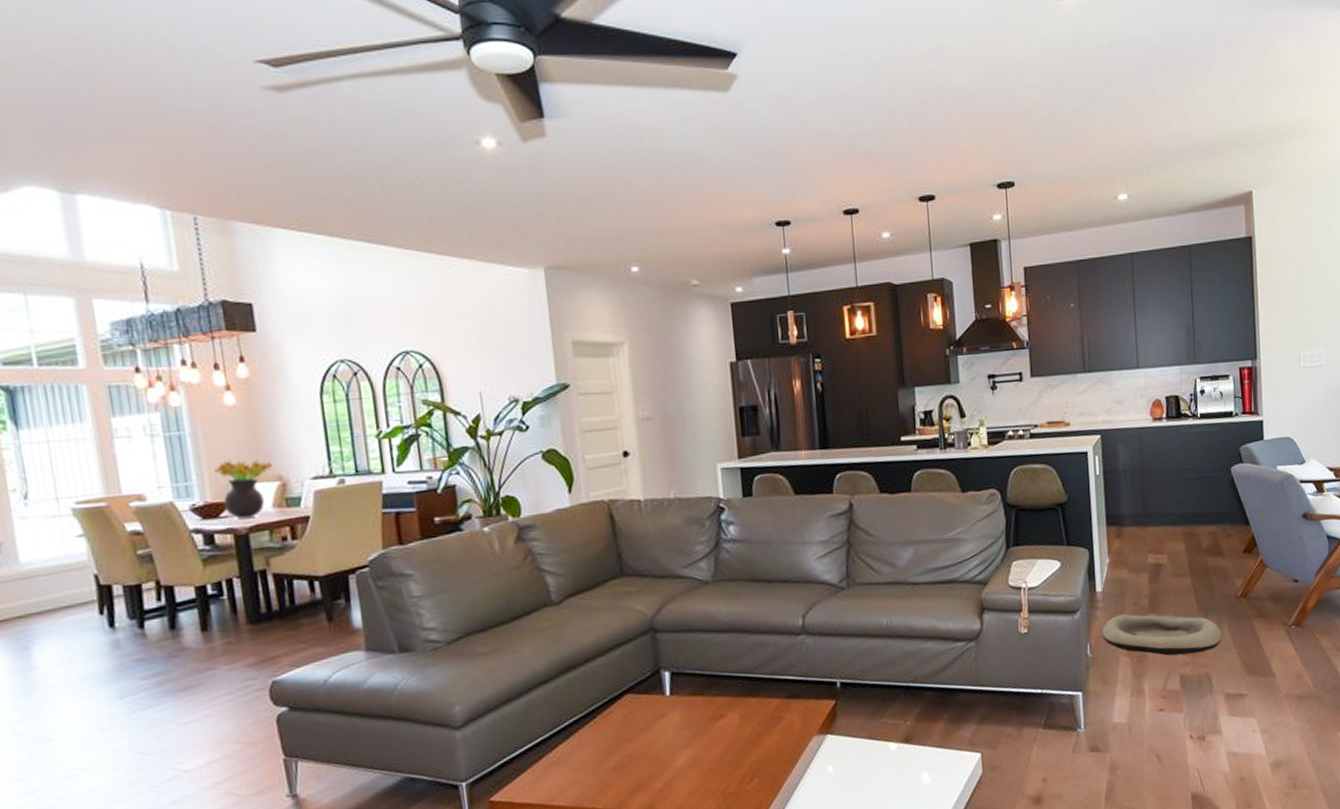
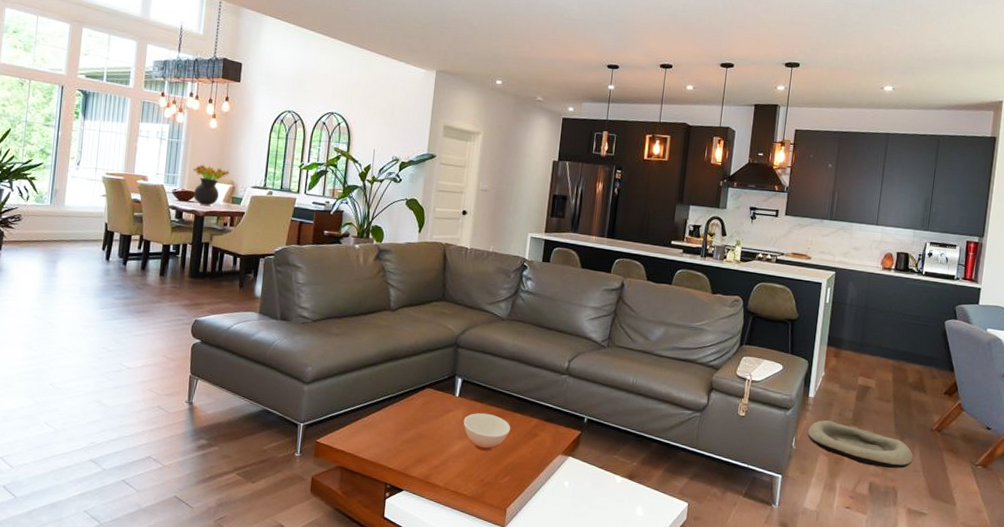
bowl: none [683,707,747,756] -> present [463,412,511,451]

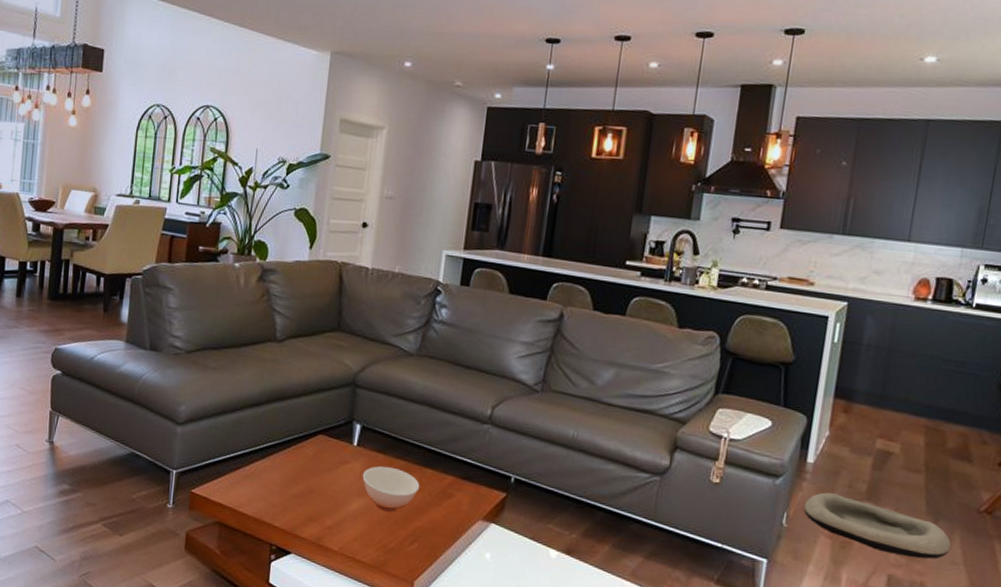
flower arrangement: present [193,164,230,206] -> none [51,169,92,217]

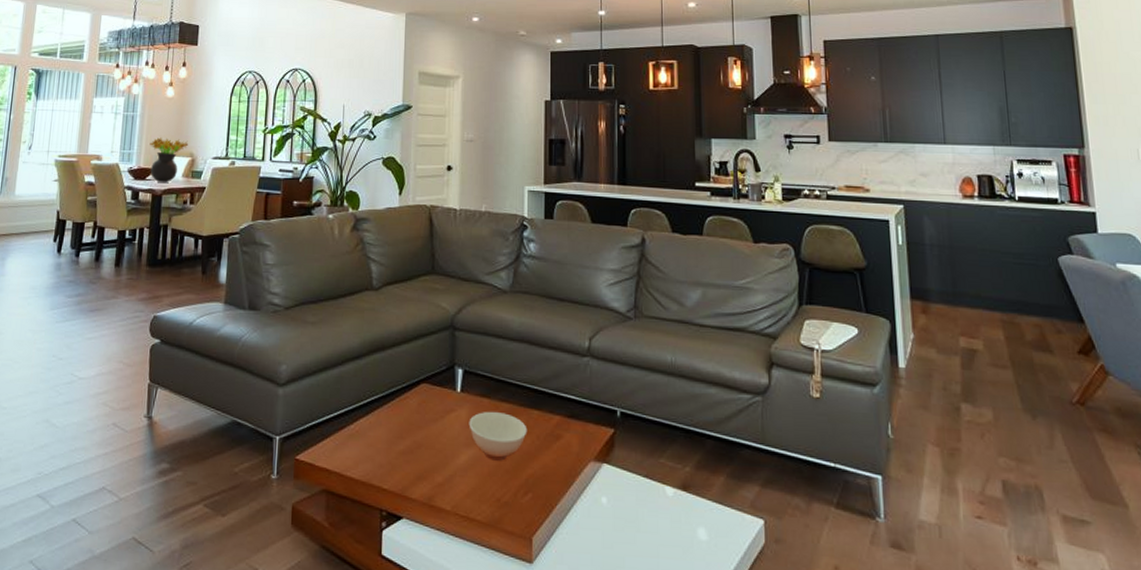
flower arrangement: none [51,169,92,217] -> present [149,137,189,182]
dog bed: present [803,492,951,559] -> none [905,397,1055,460]

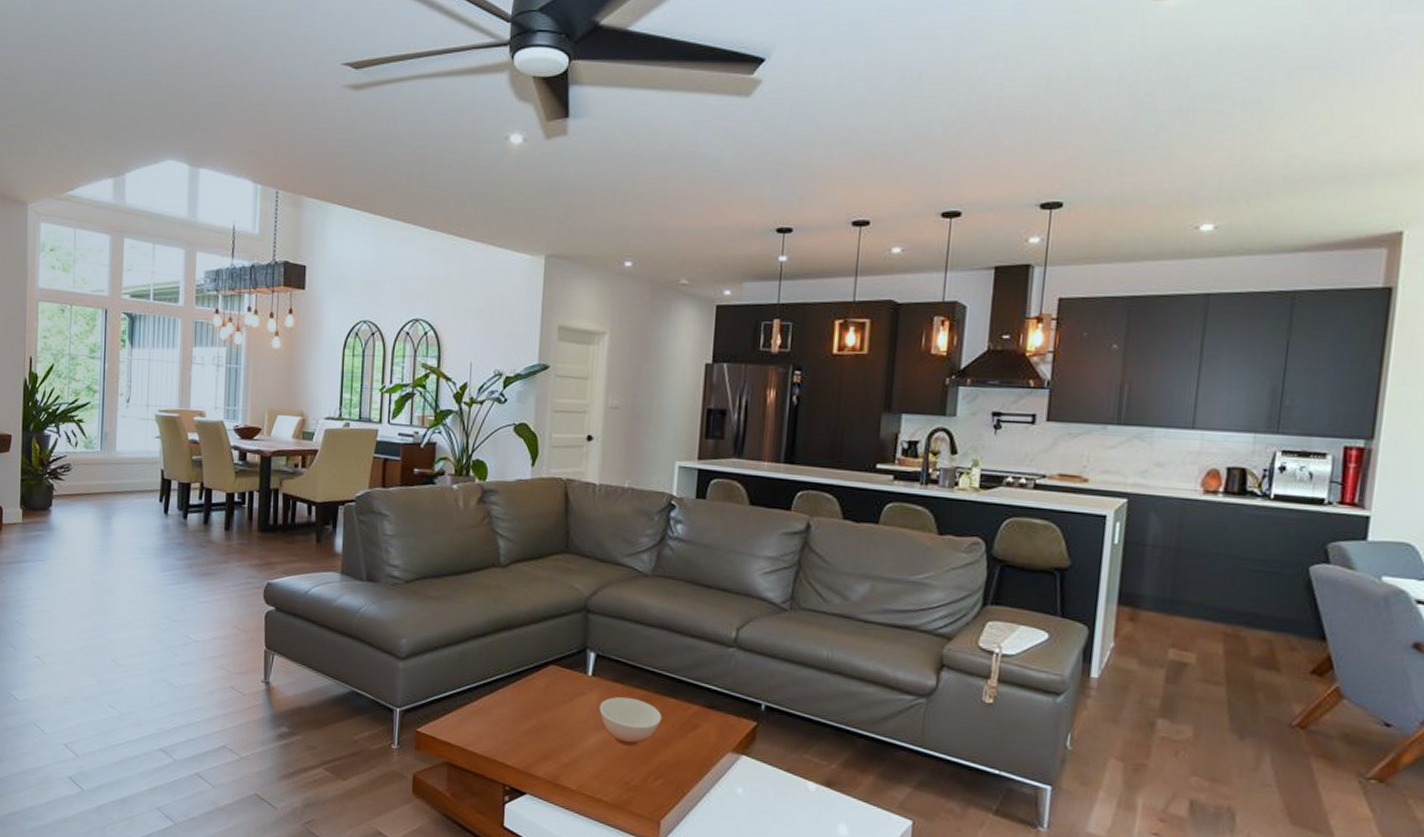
flower arrangement: present [149,137,189,182] -> none [256,393,299,443]

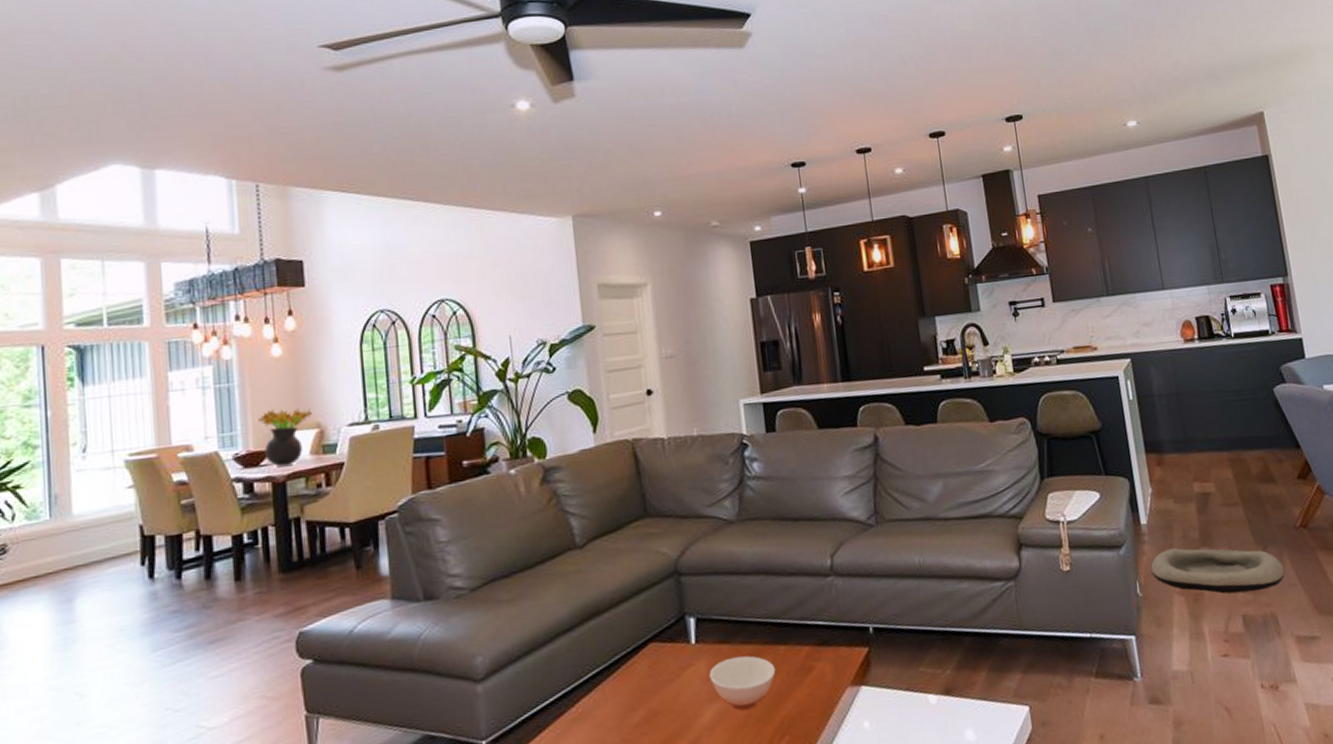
flower arrangement: none [256,393,299,443] -> present [258,408,313,467]
dog bed: none [1089,710,1260,781] -> present [1151,548,1285,594]

